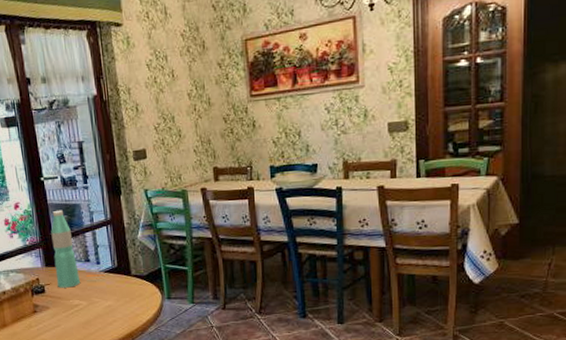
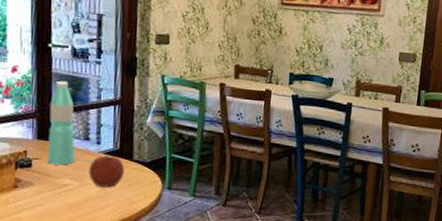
fruit: none [93,271,126,304] -> present [88,153,125,188]

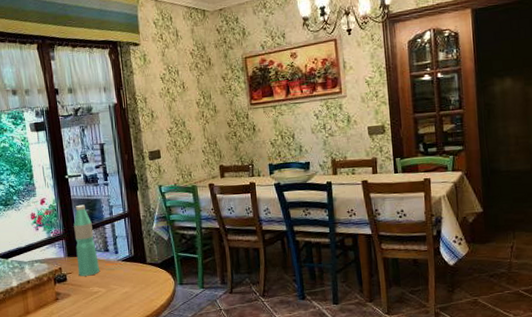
fruit: present [88,153,125,188] -> none [112,260,142,290]

